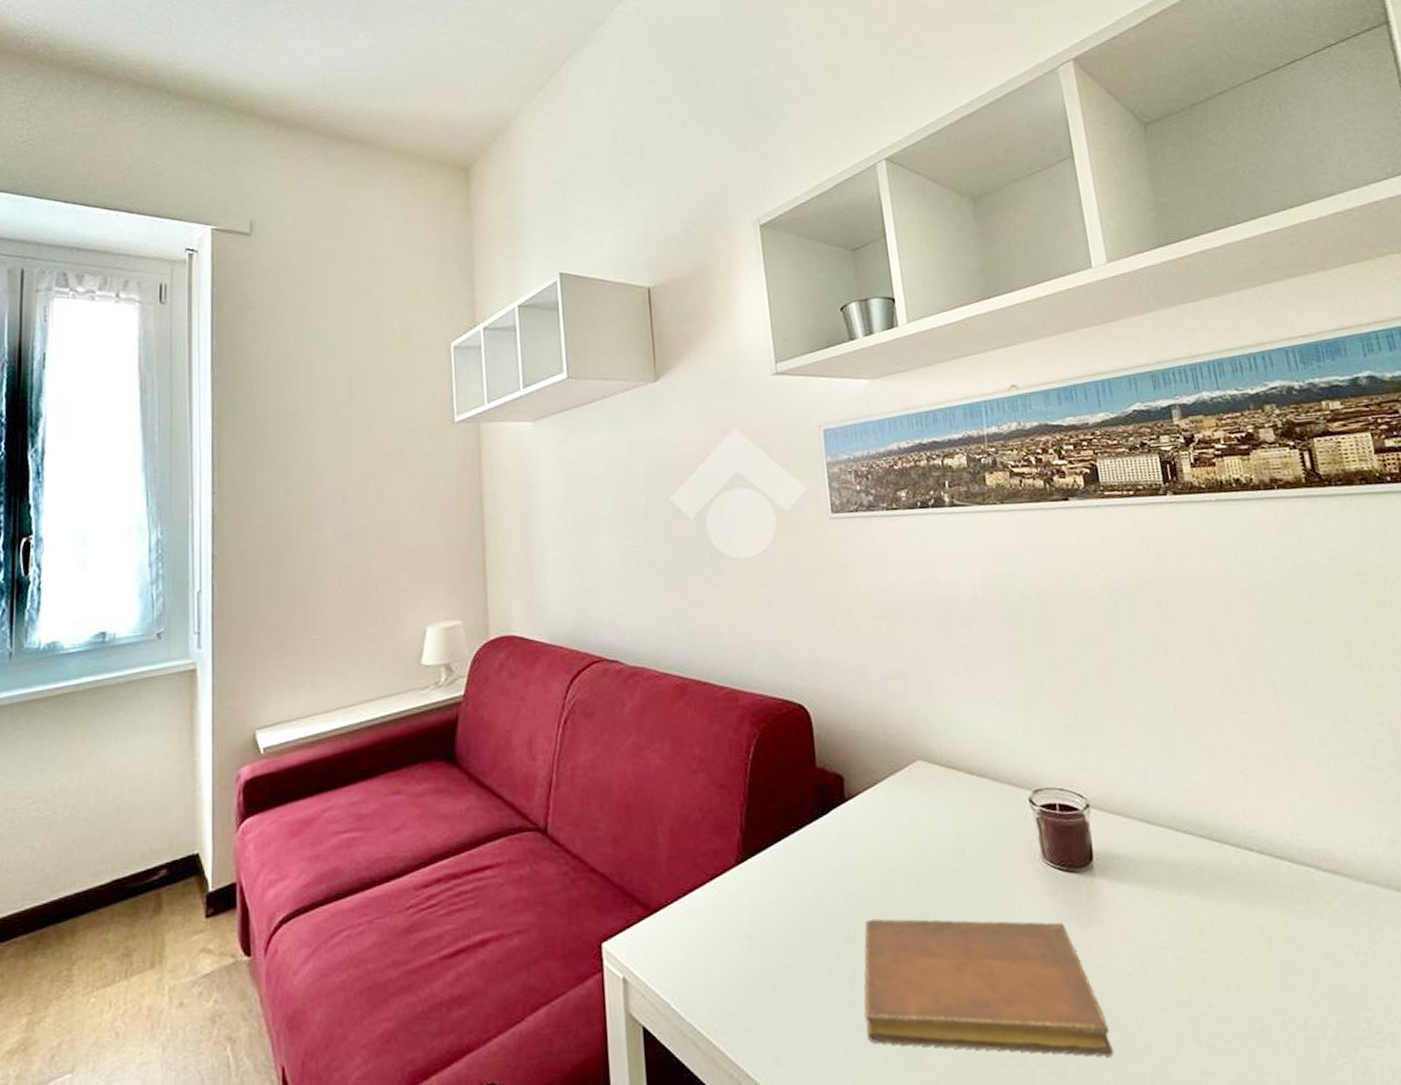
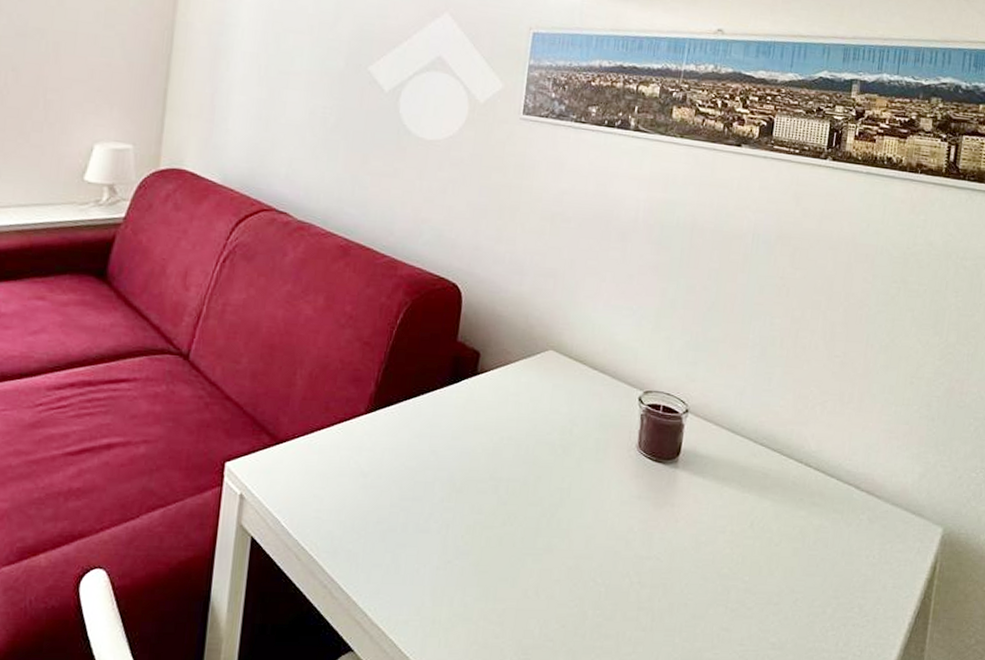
notebook: present [864,918,1114,1057] -> none [452,476,657,608]

